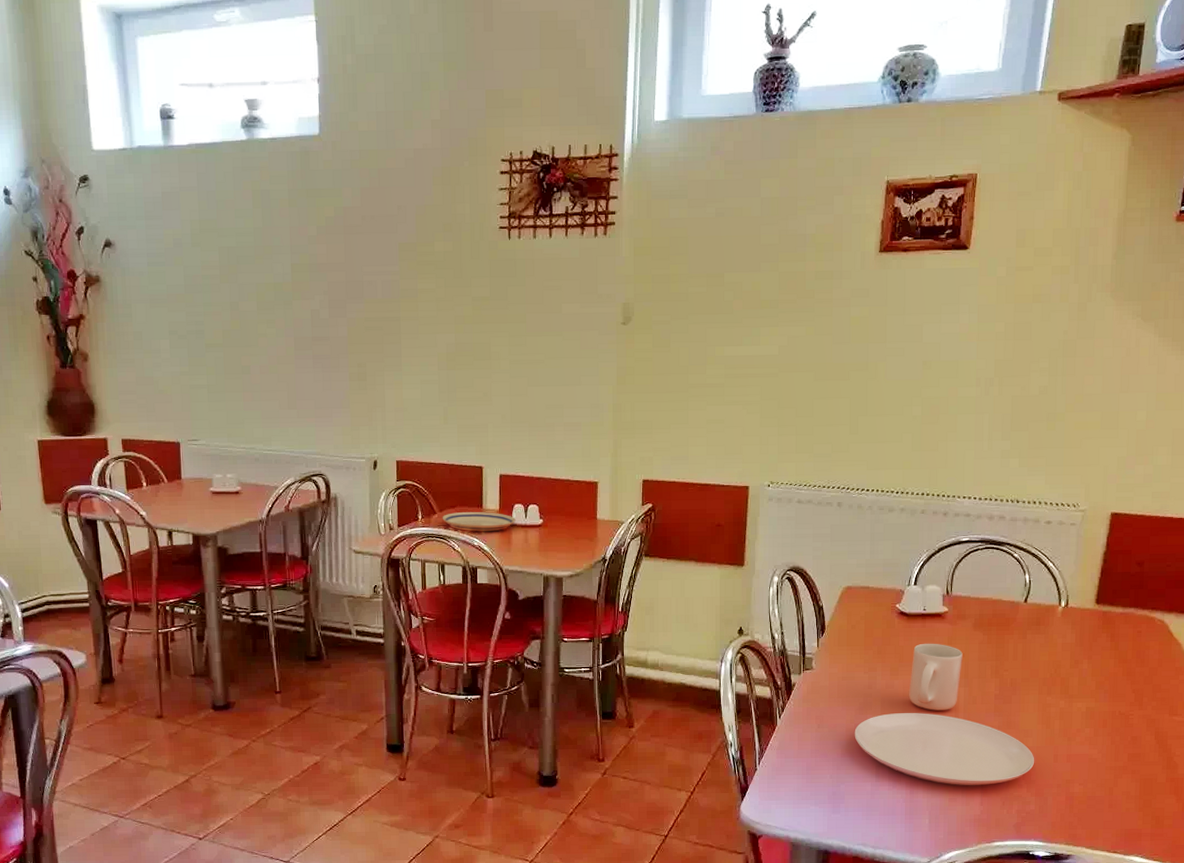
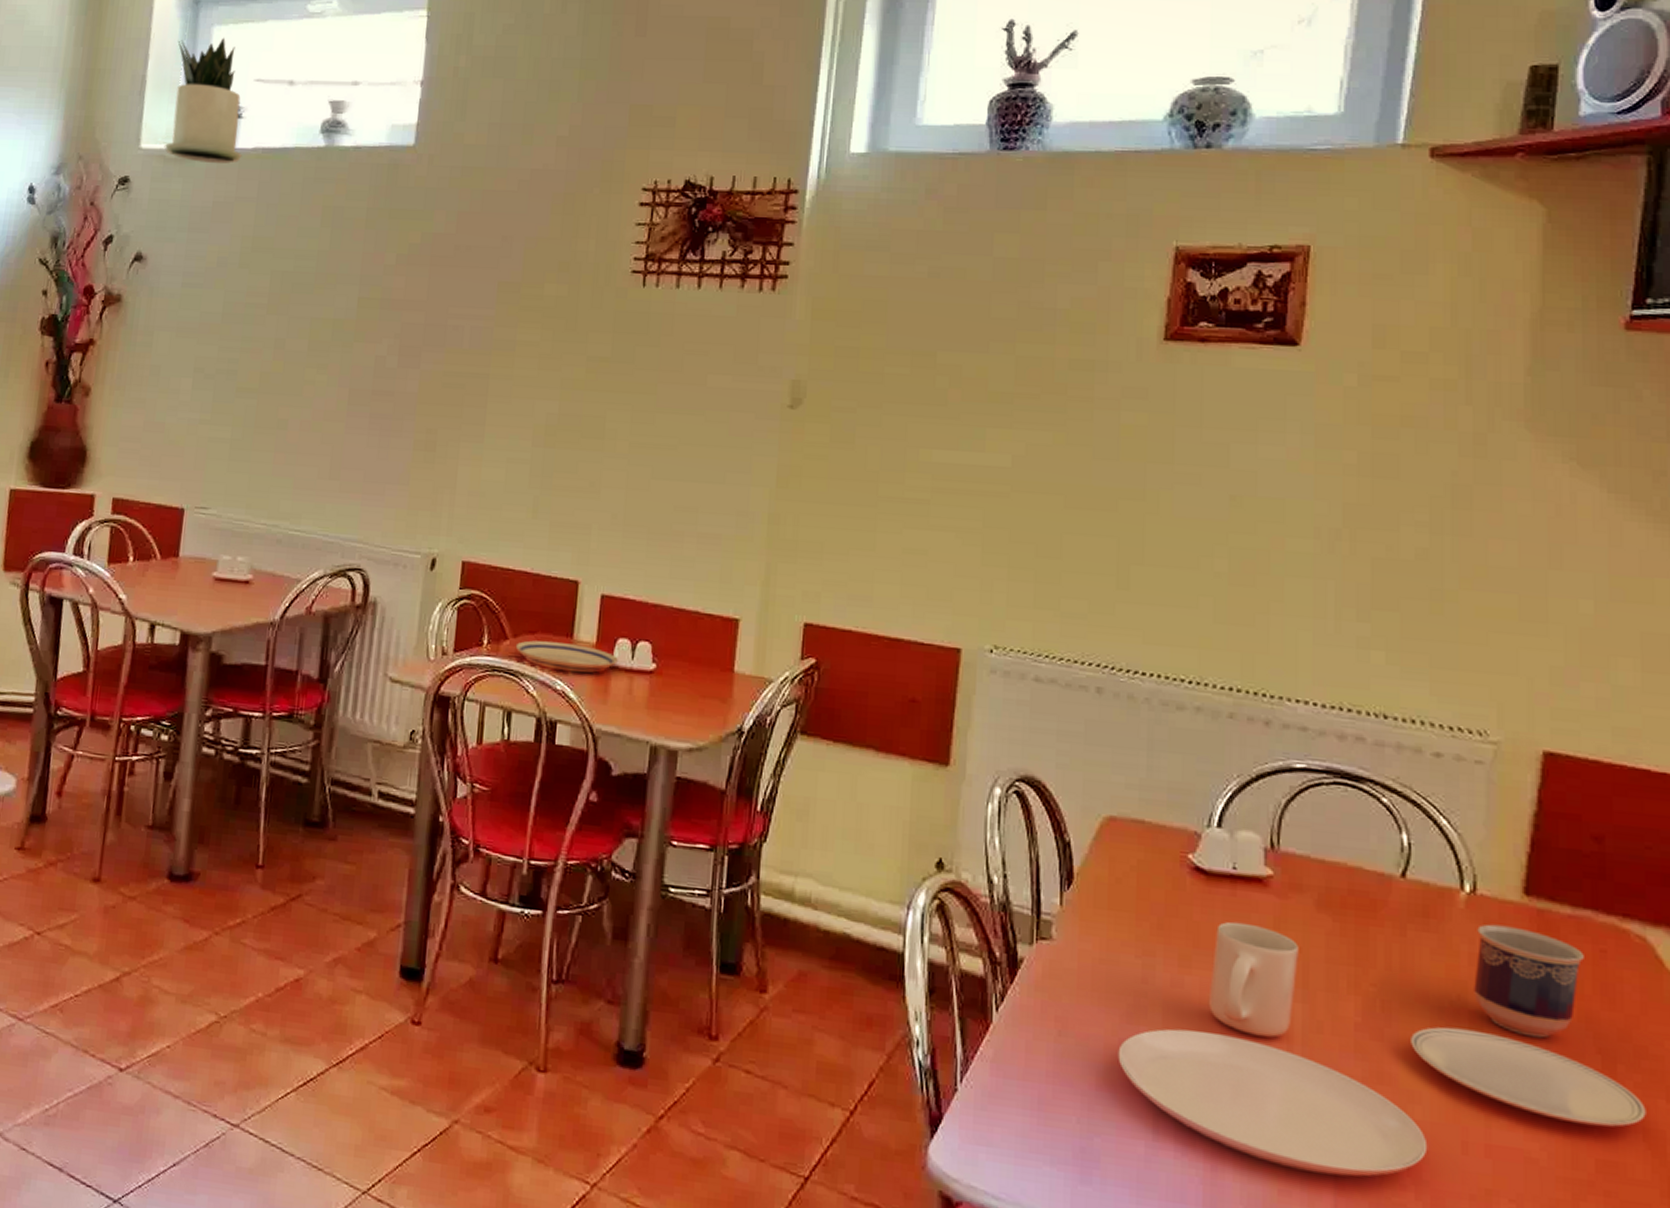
planter: none [108,47,180,159] -> present [164,37,242,163]
plate: none [1027,689,1158,735] -> present [1411,1026,1646,1128]
cup: none [1064,624,1128,689] -> present [1474,924,1584,1038]

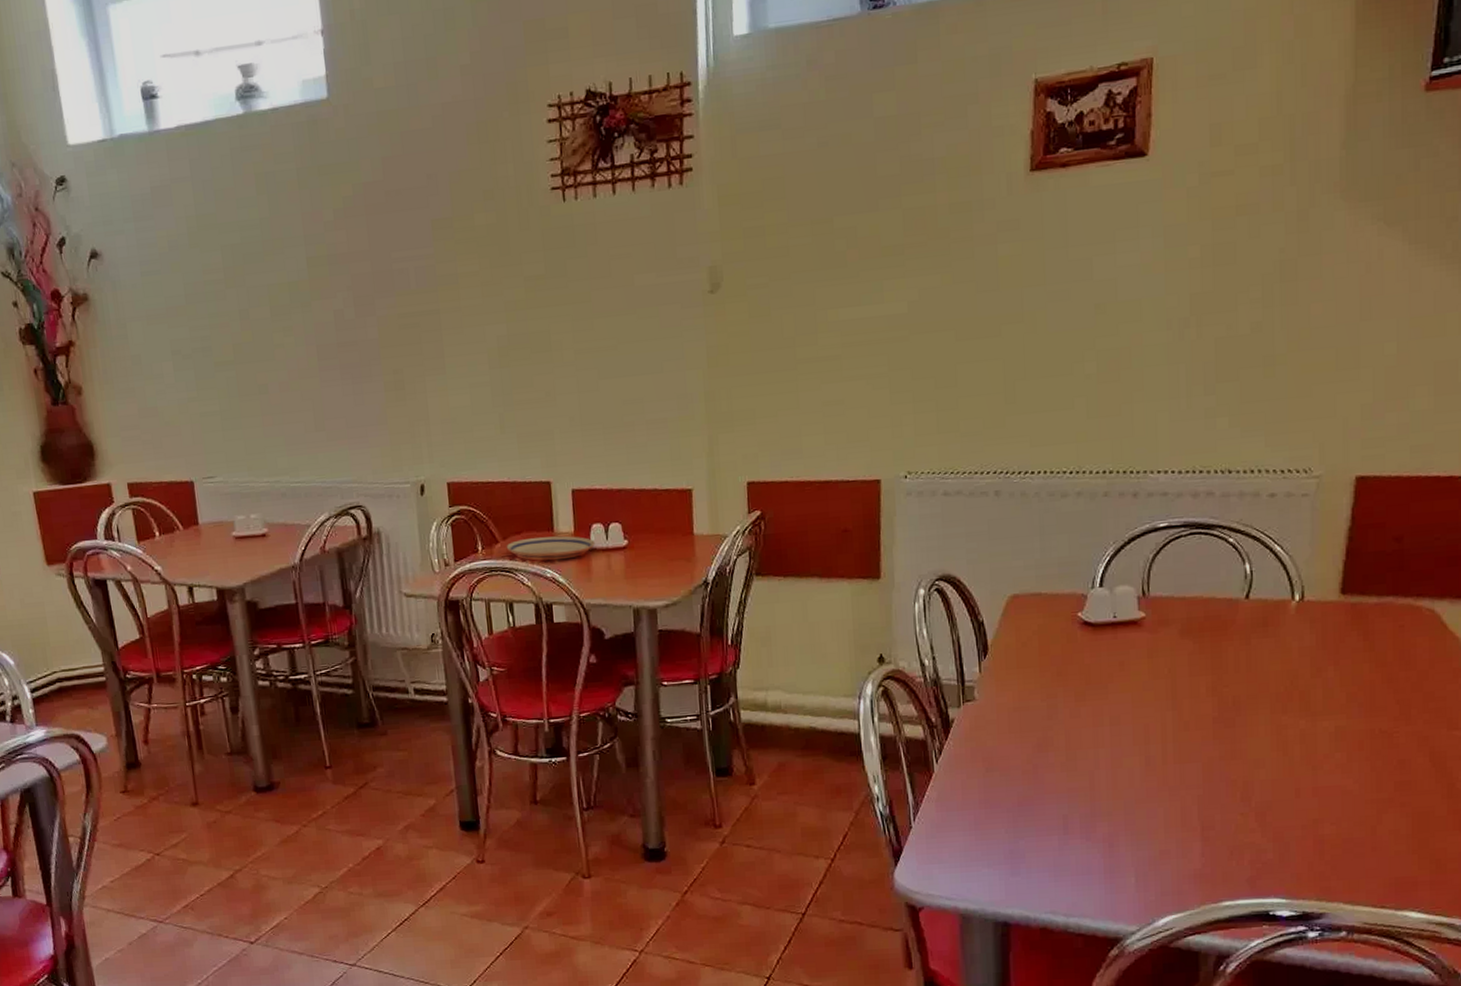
planter: present [164,37,242,163] -> none [77,16,168,150]
plate: present [1118,1029,1428,1178] -> none [1033,746,1270,834]
cup: present [1208,921,1299,1038] -> none [1099,658,1168,742]
plate: present [1411,1026,1646,1128] -> none [1256,705,1432,759]
cup: present [1474,924,1584,1038] -> none [1303,620,1387,702]

